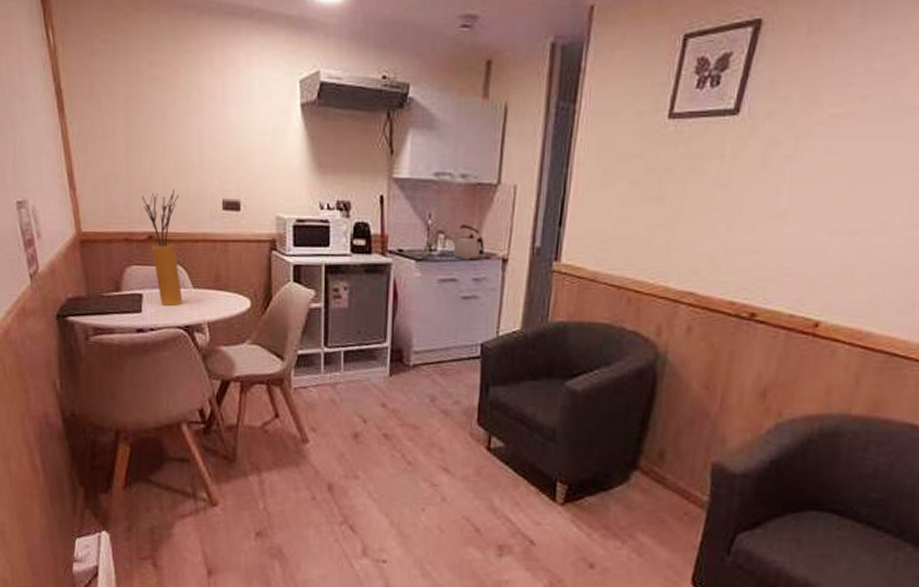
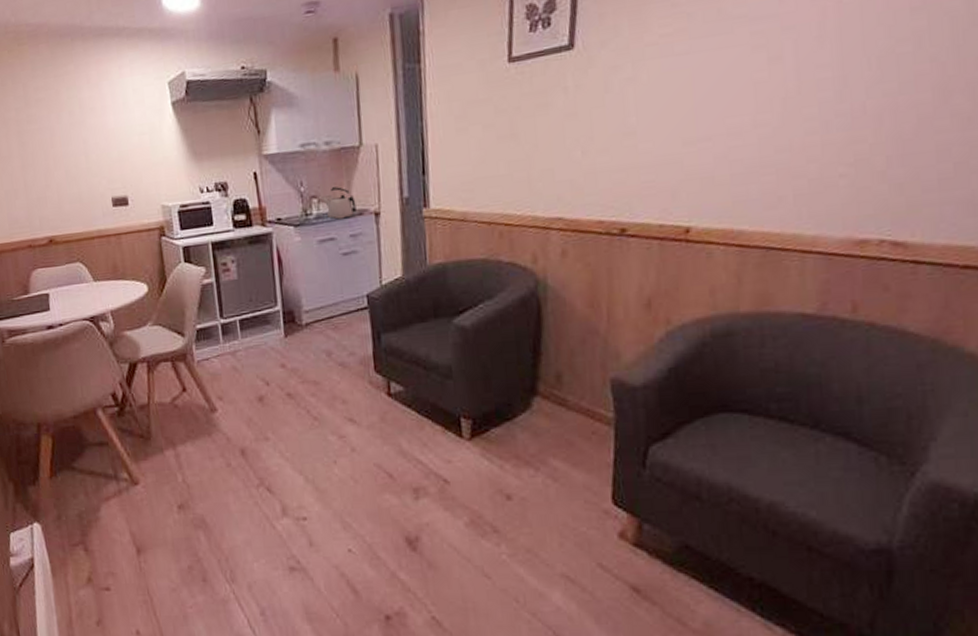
vase: present [142,189,183,306] -> none [40,195,86,301]

